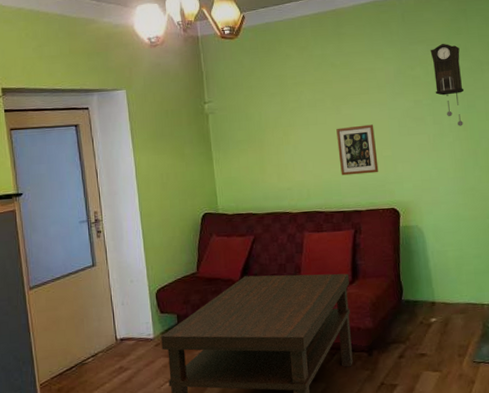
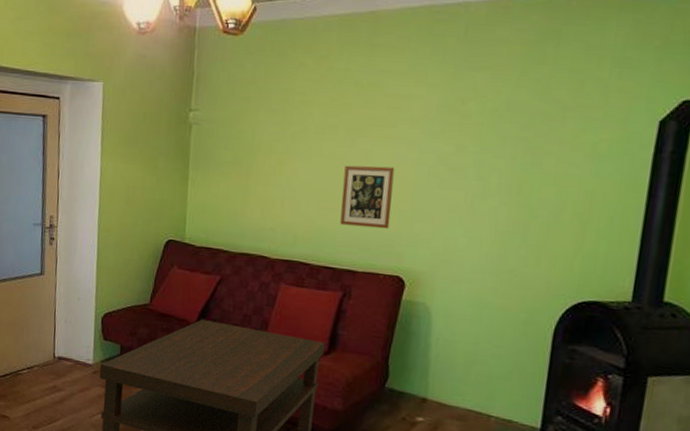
pendulum clock: present [430,44,465,126] -> none [488,74,538,188]

